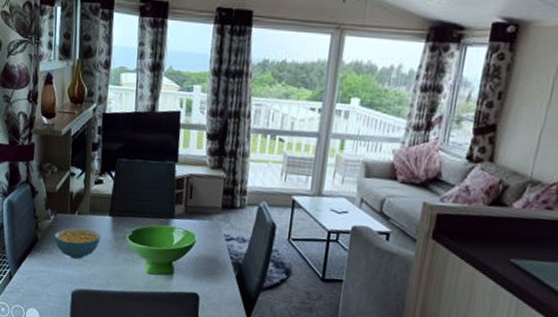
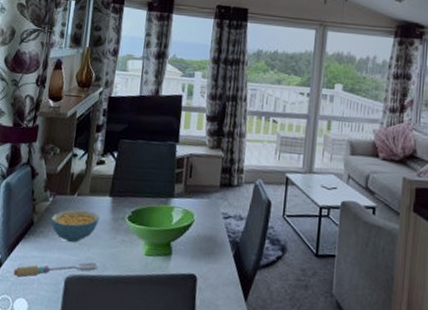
spoon: none [23,277,103,290] -> present [13,262,99,279]

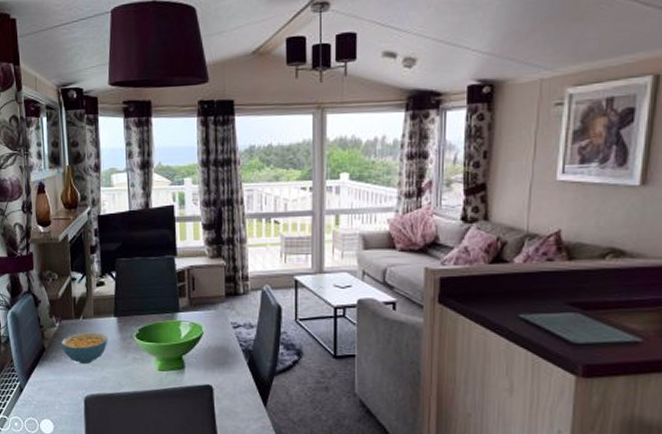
spoon: present [13,262,99,279] -> none [34,381,115,402]

